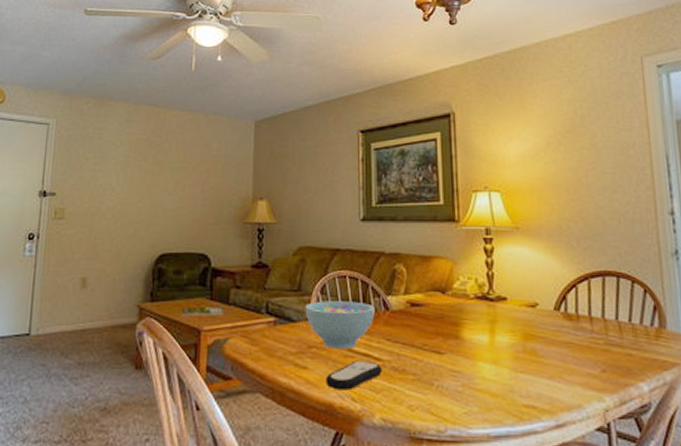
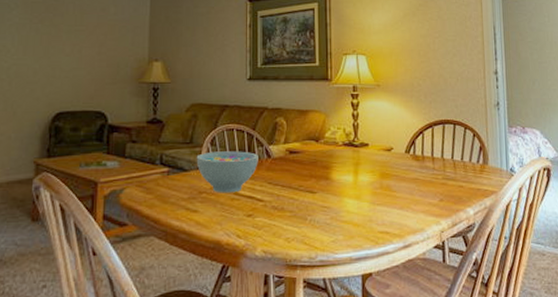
remote control: present [326,360,383,391] -> none [214,202,265,229]

